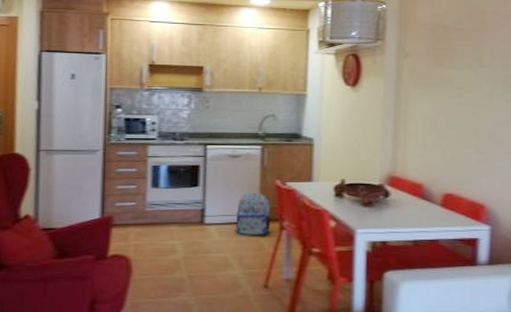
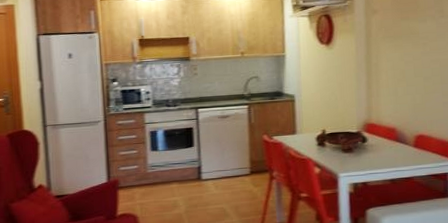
backpack: present [236,192,270,235] -> none [230,148,261,187]

